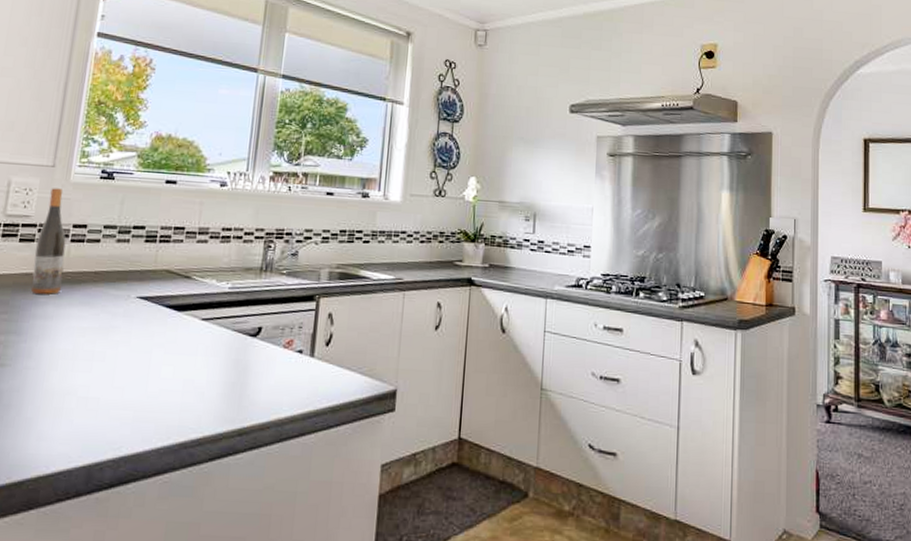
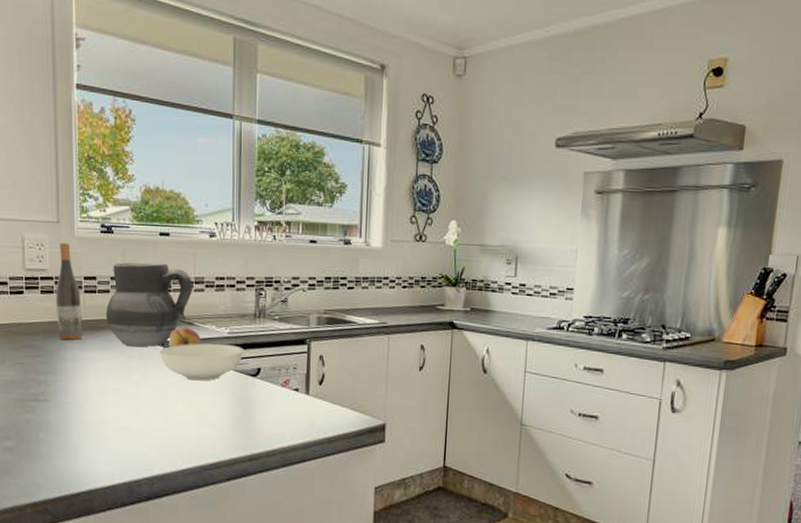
ceramic jug: none [91,210,196,303] -> present [106,262,192,348]
bowl: none [148,299,246,342] -> present [159,343,244,381]
fruit: none [160,281,199,304] -> present [169,327,202,348]

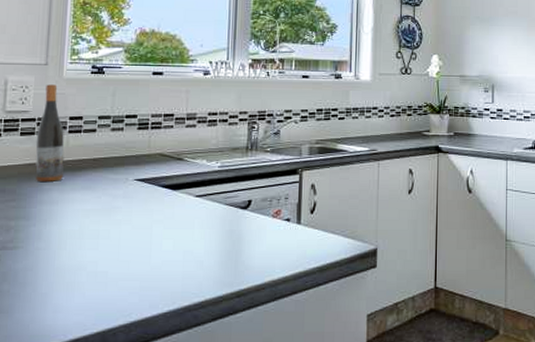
ceramic jug: present [106,262,192,348] -> none [90,101,184,186]
bowl: present [159,343,244,381] -> none [145,178,235,217]
fruit: present [169,327,202,348] -> none [156,163,192,185]

